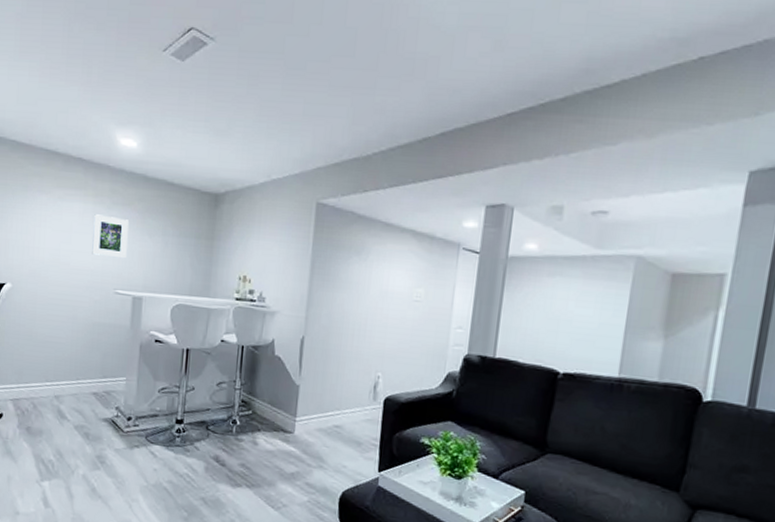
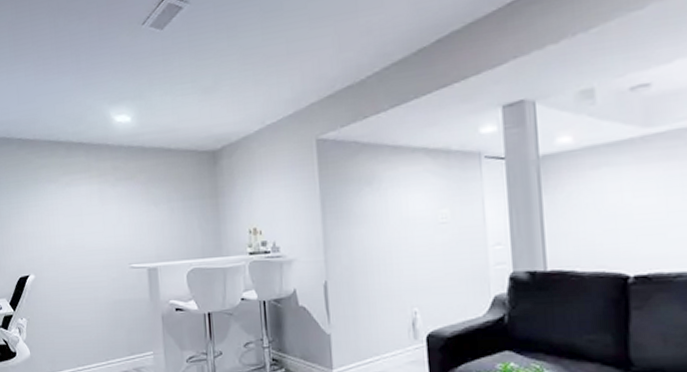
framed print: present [92,214,129,259] -> none [101,193,136,233]

